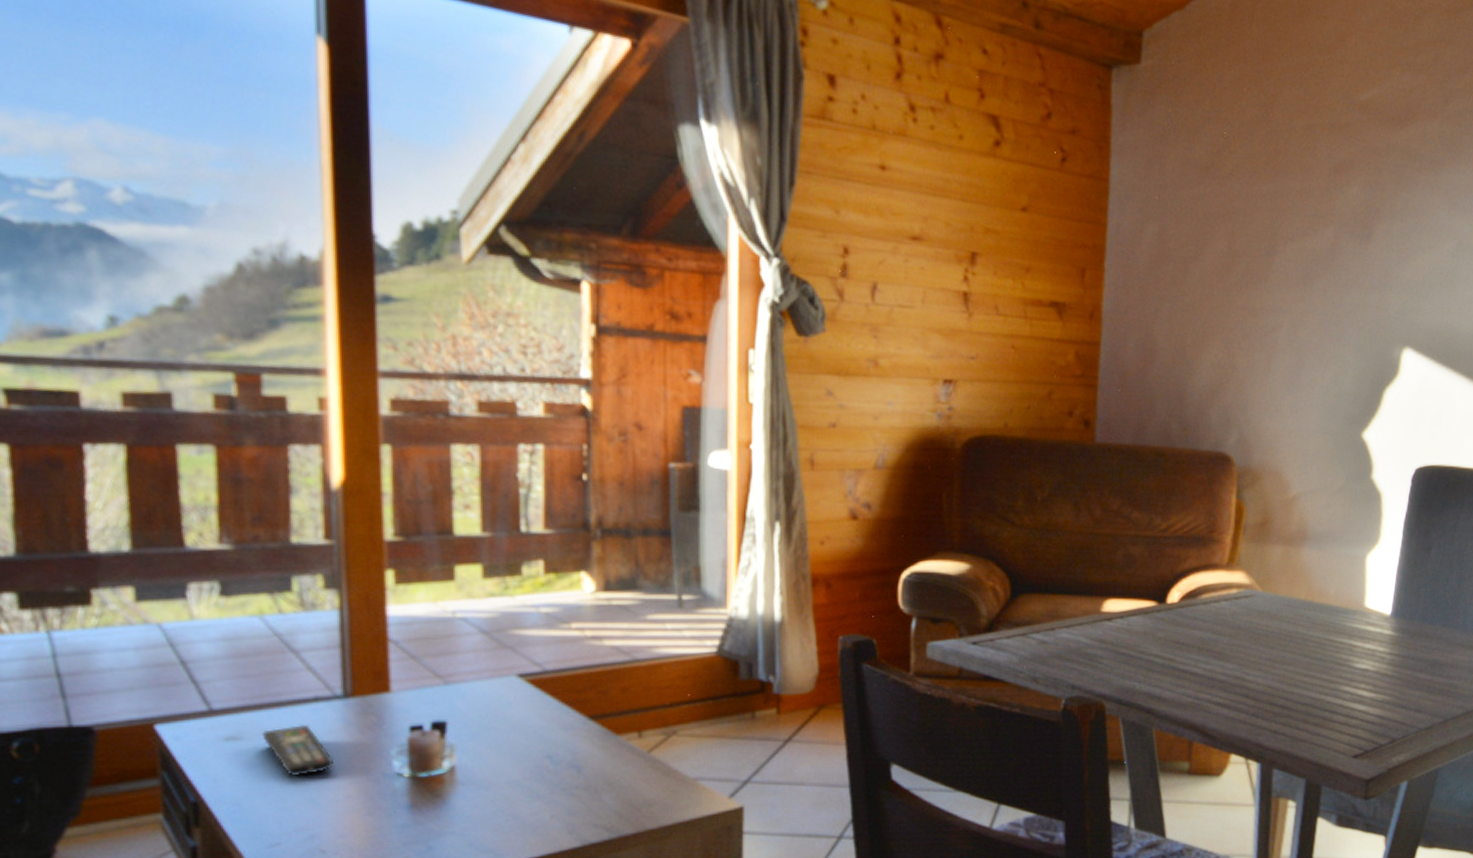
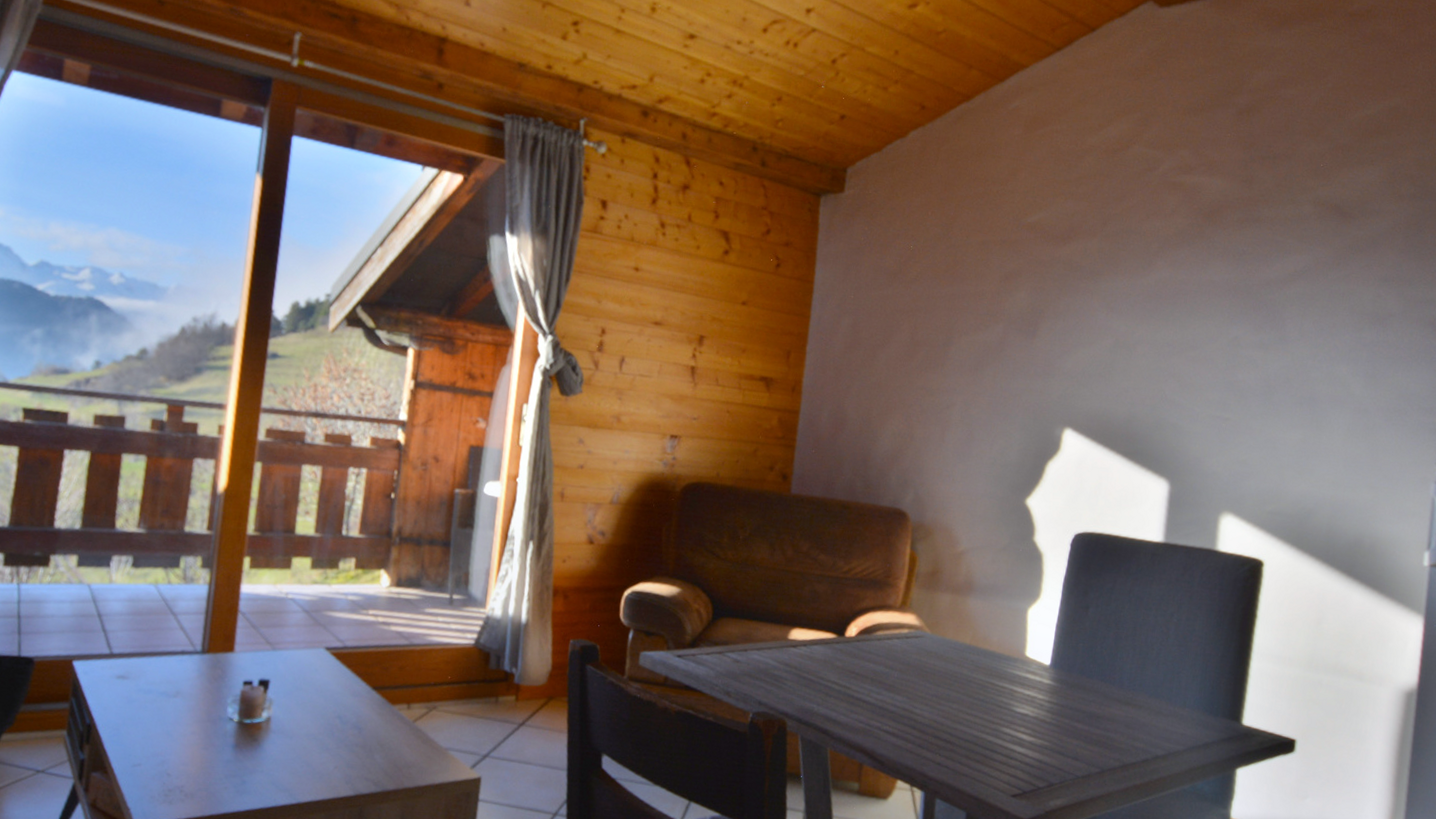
remote control: present [261,724,335,777] -> none [141,671,188,713]

